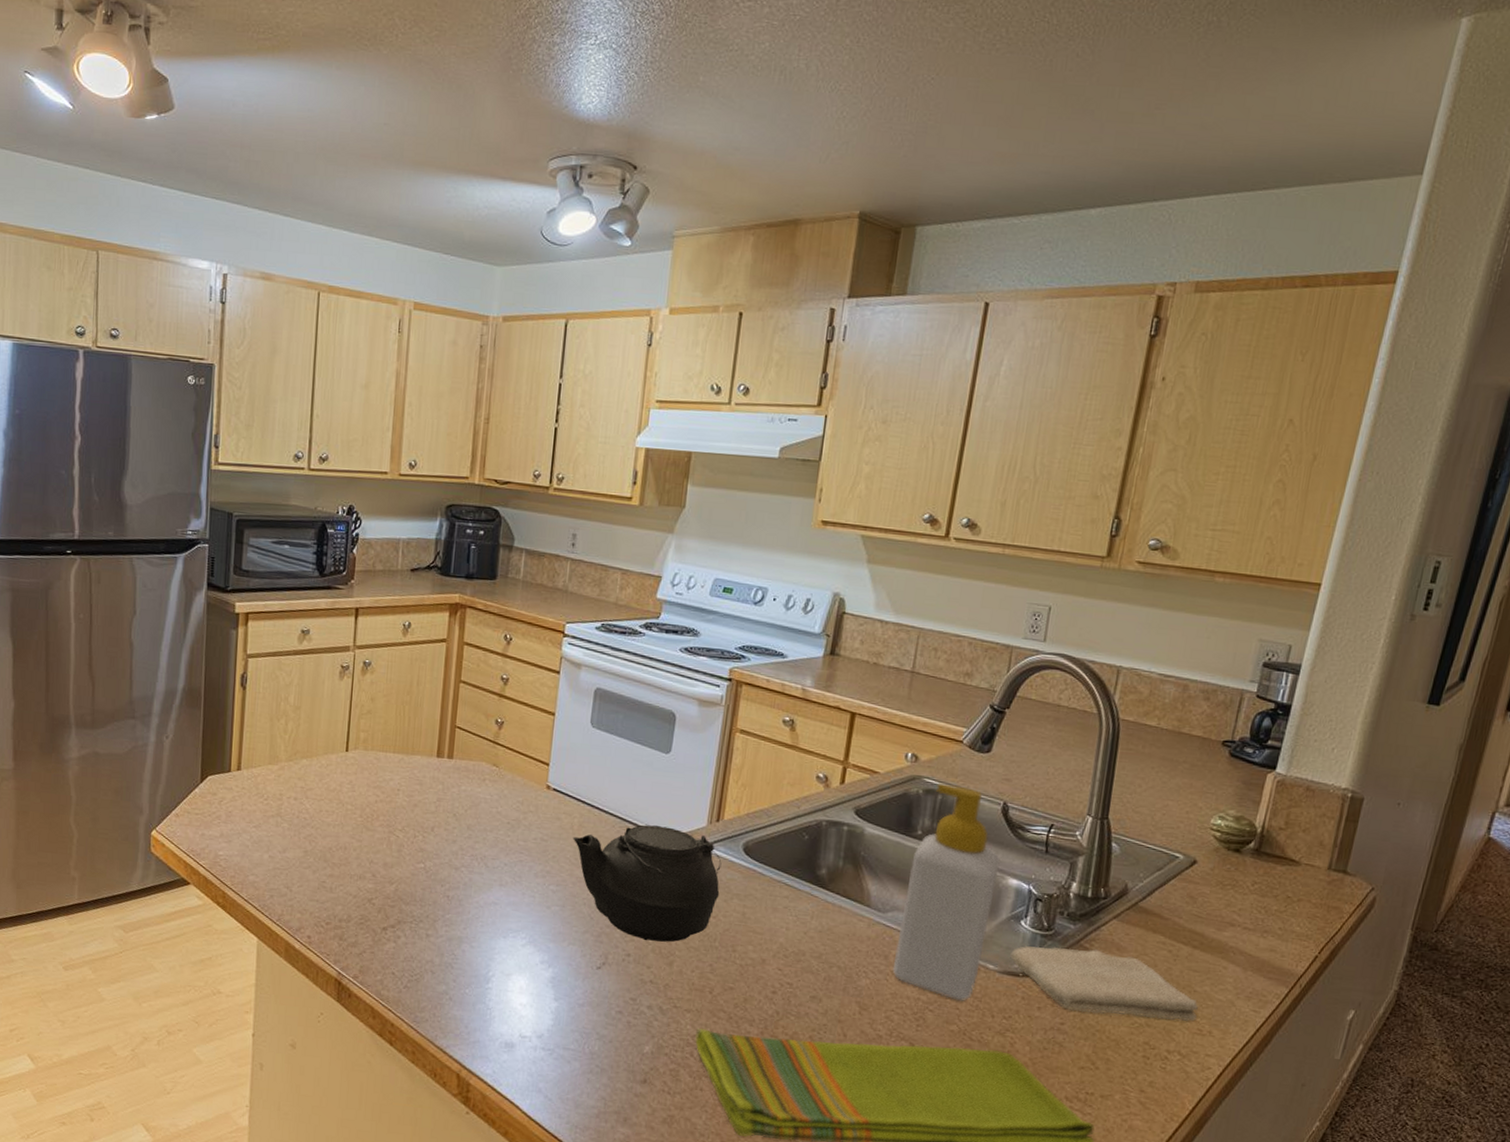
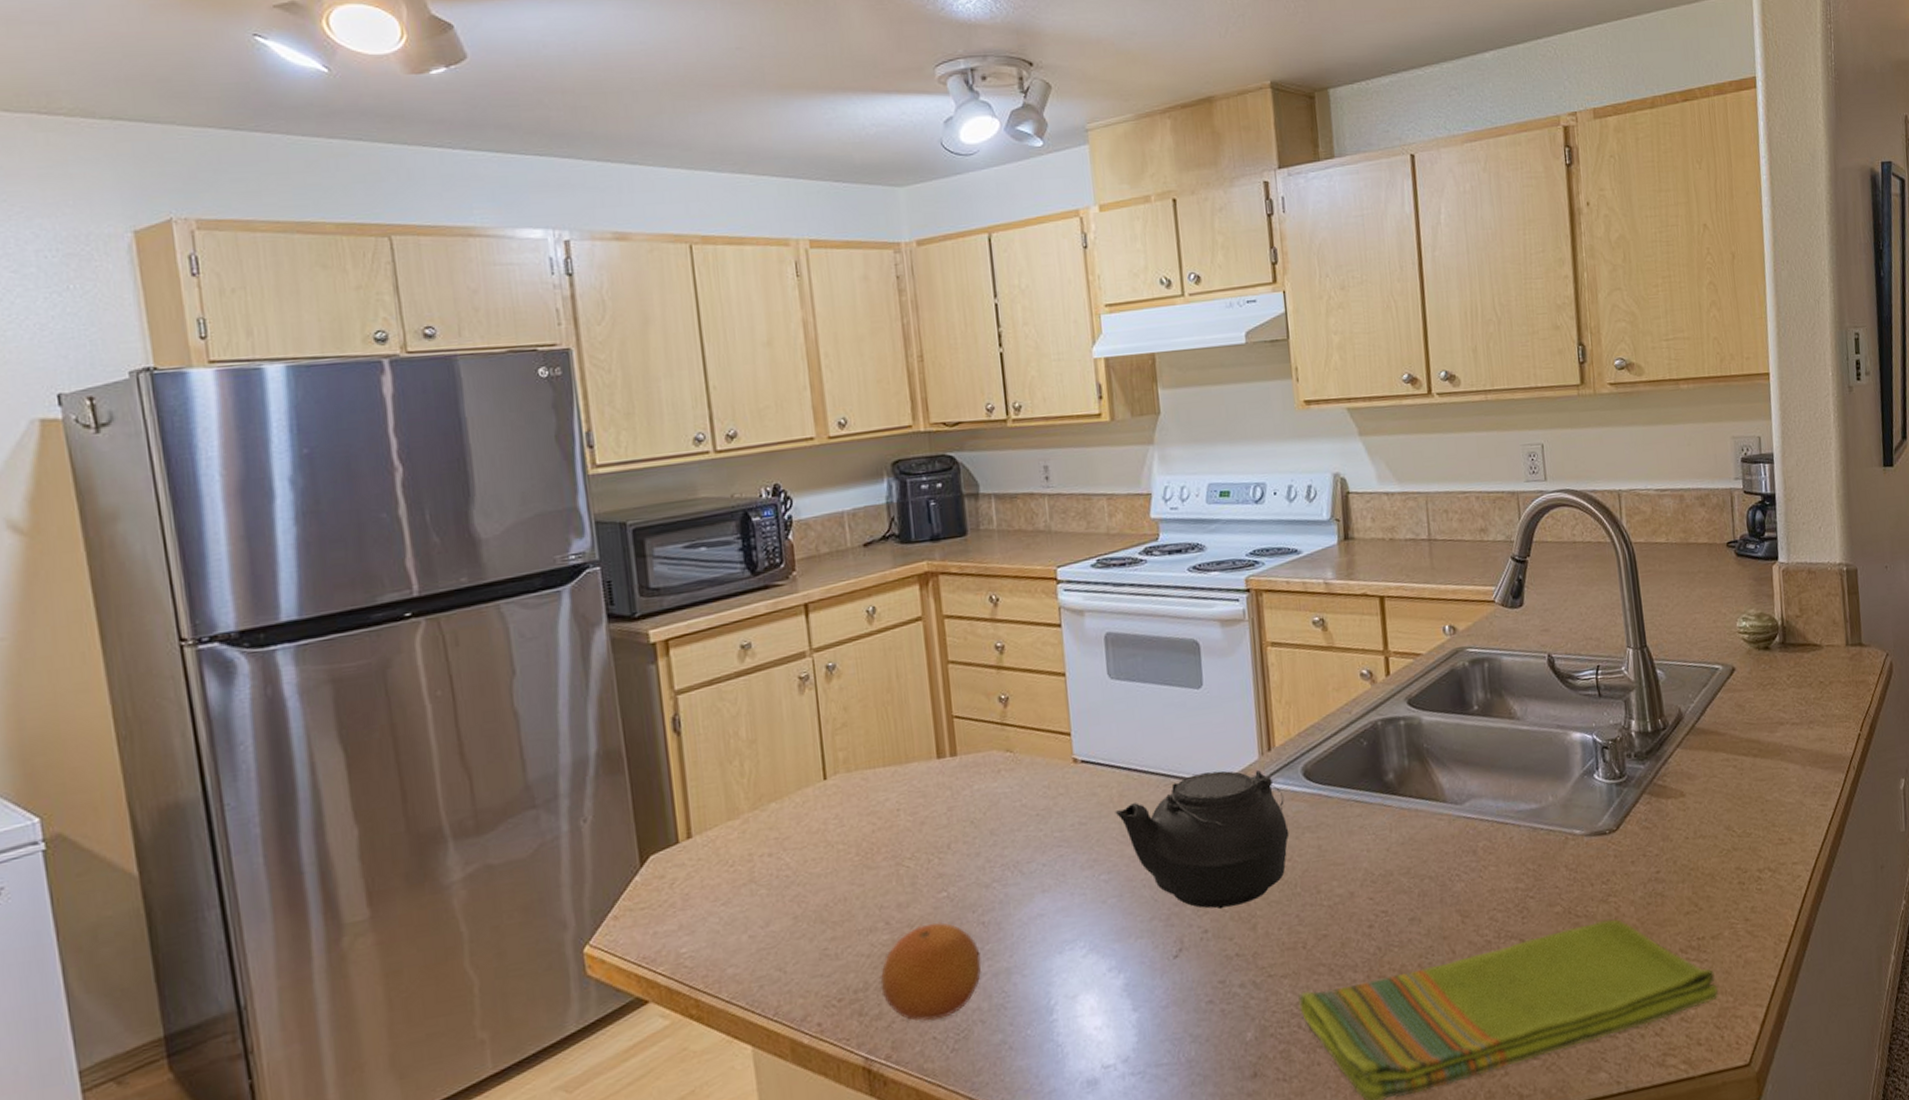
fruit: none [359,884,441,961] -> present [880,921,982,1021]
soap bottle: present [892,783,1000,1001] -> none [1475,648,1568,879]
washcloth: present [1010,945,1198,1022] -> none [1592,782,1775,857]

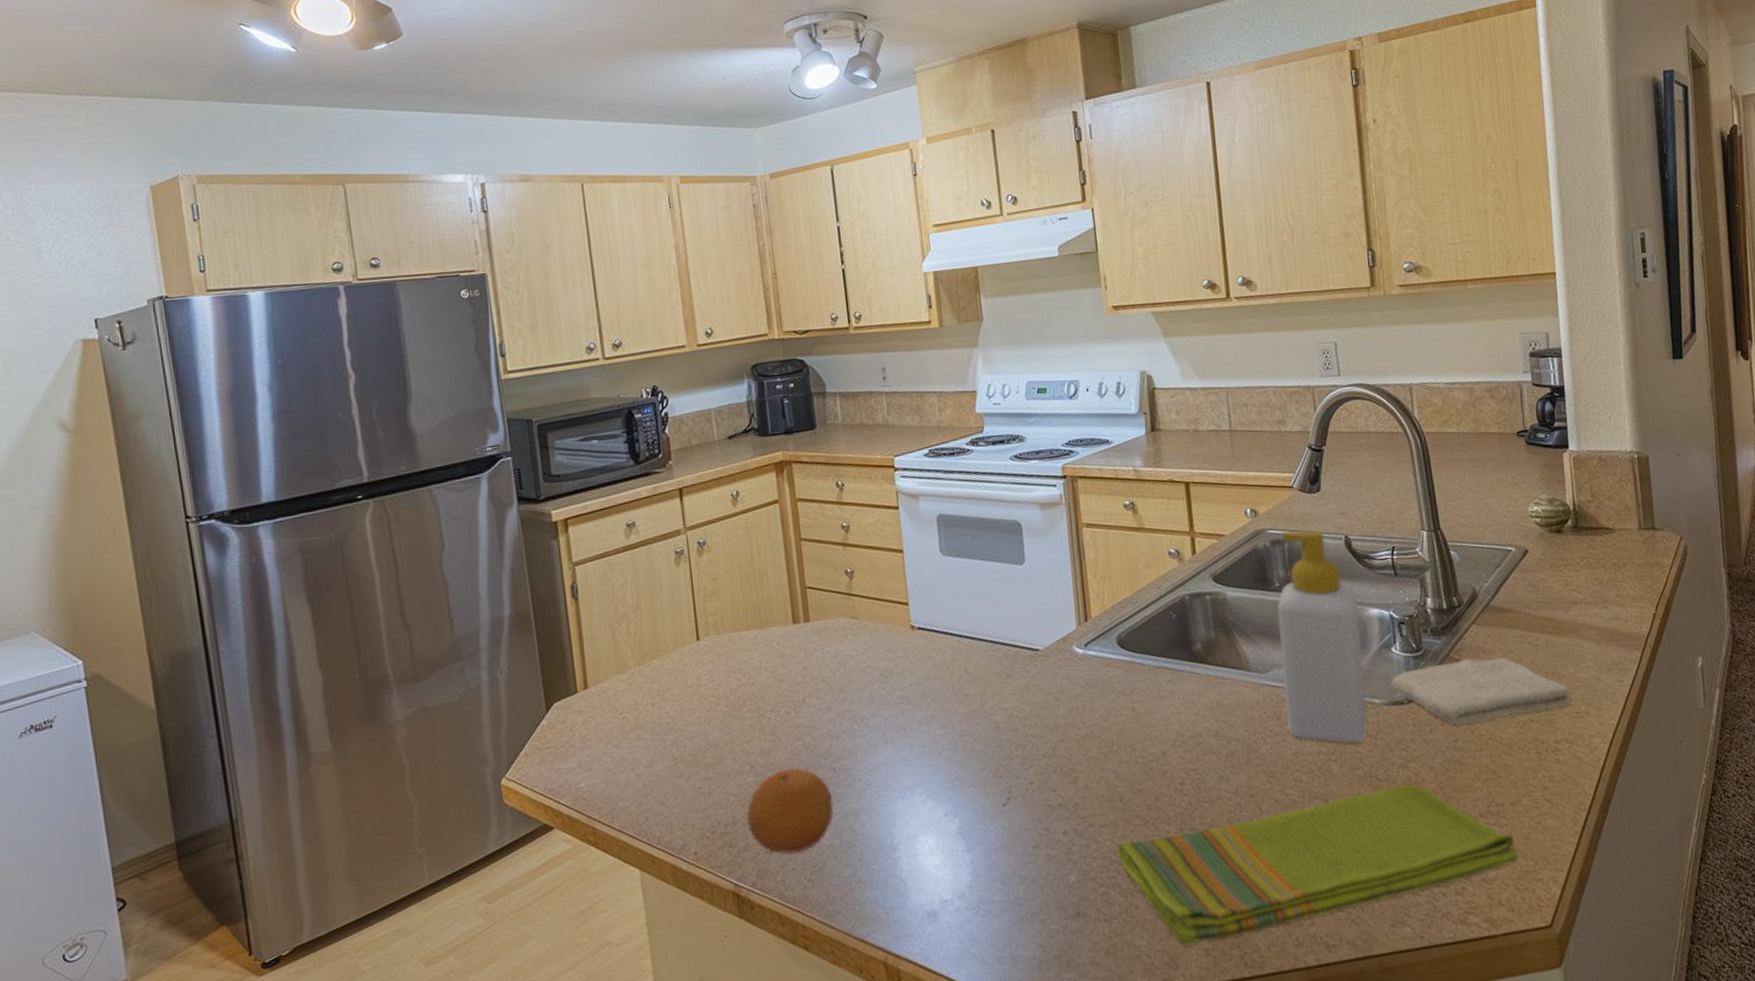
teapot: present [1115,770,1289,910] -> none [948,638,1106,764]
soap bottle: none [1475,648,1568,879] -> present [1277,530,1368,744]
washcloth: none [1592,782,1775,857] -> present [1391,657,1572,726]

